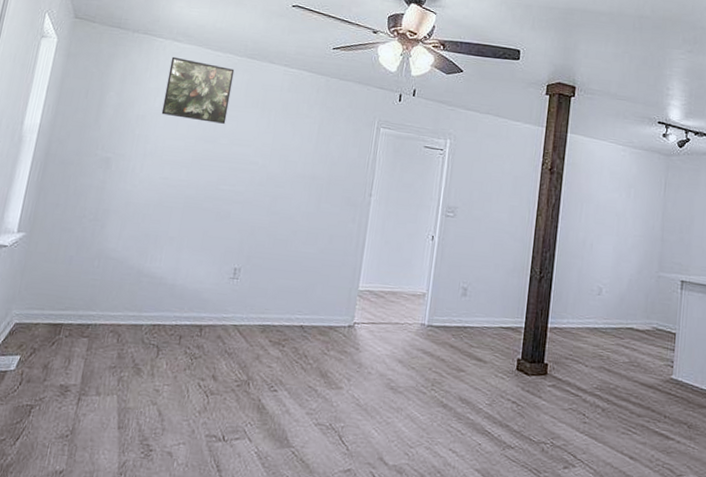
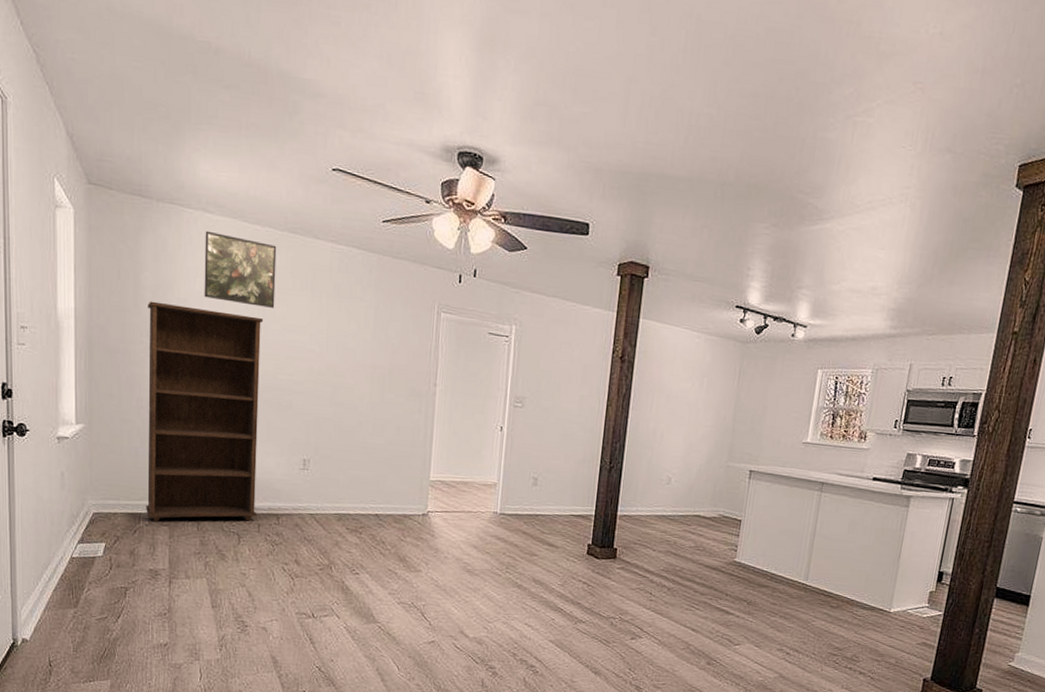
bookcase: none [68,117,214,334] -> present [146,301,264,523]

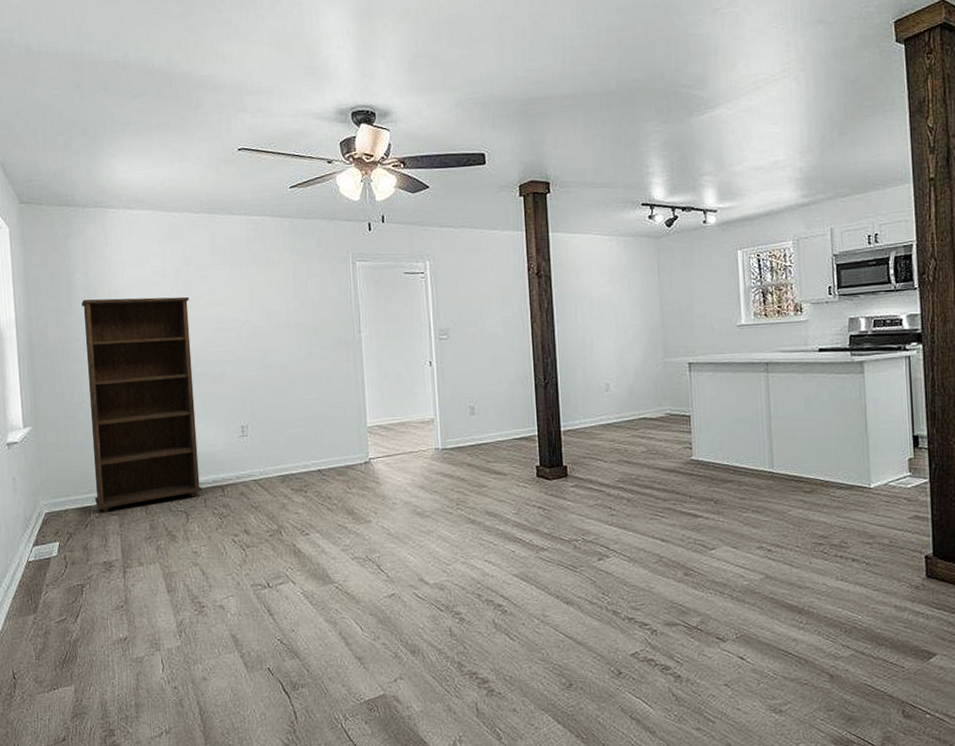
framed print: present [204,230,277,308] -> none [128,225,199,287]

